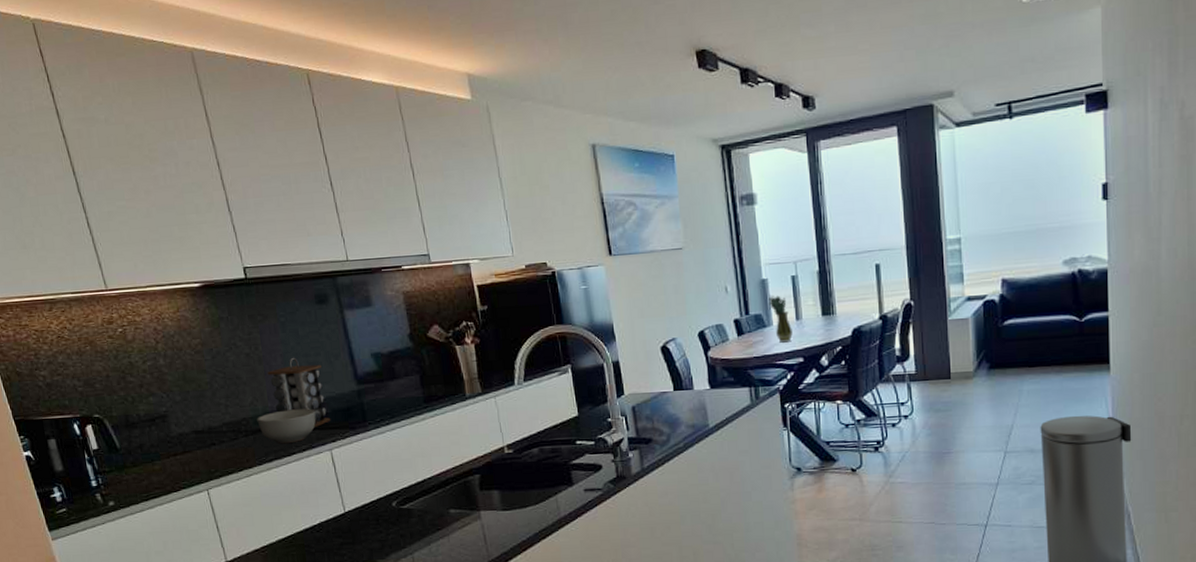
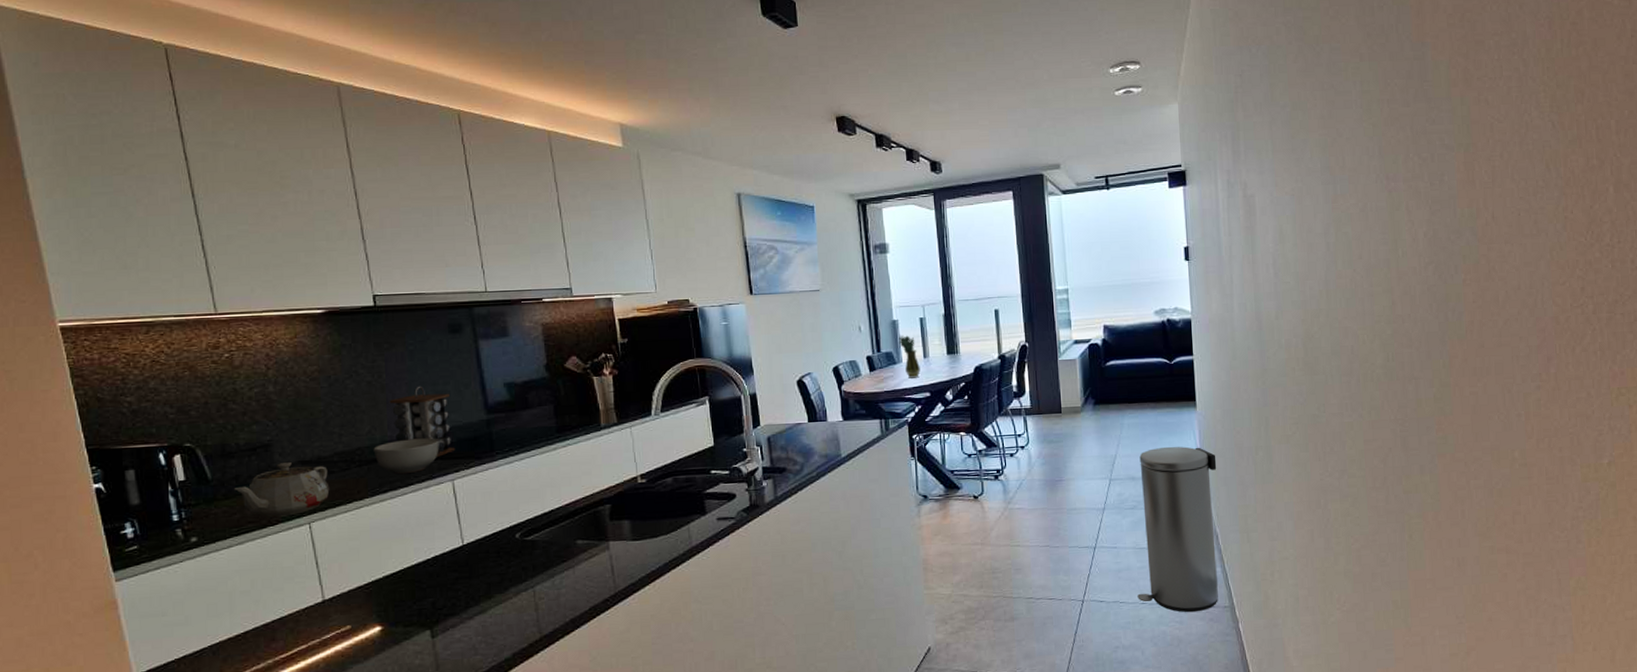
teapot: none [139,431,223,484] -> present [233,461,330,518]

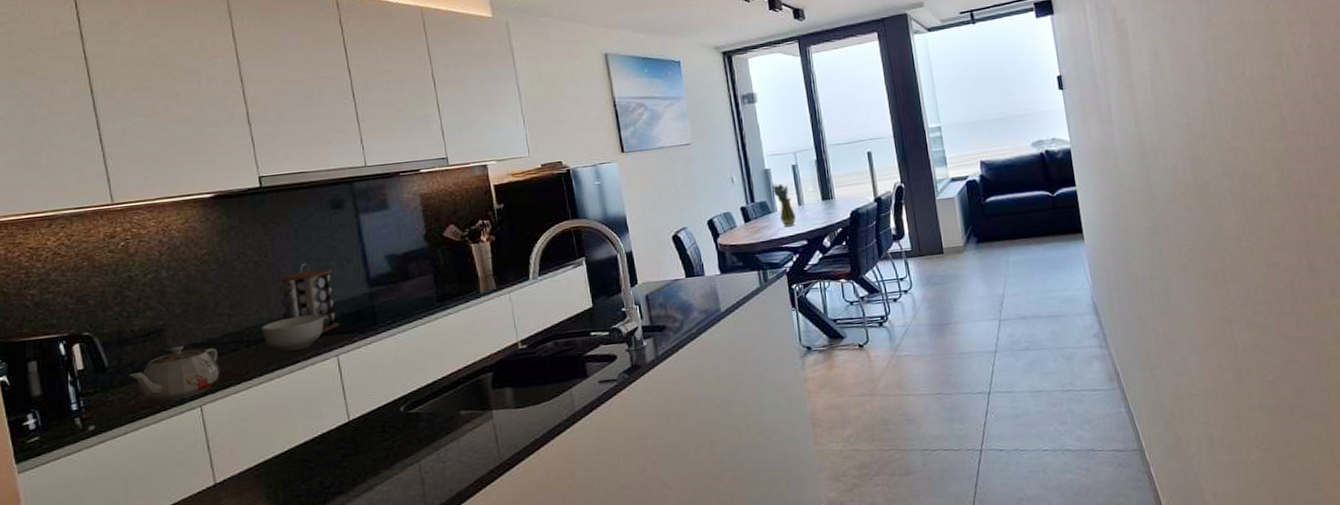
pedal bin: present [1137,446,1218,612] -> none [1028,281,1126,458]

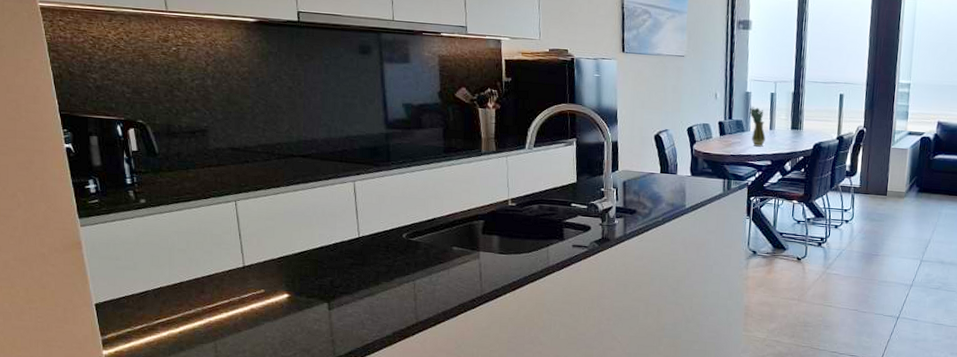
teapot: present [128,345,220,403] -> none [175,146,253,193]
bowl: present [261,314,324,353] -> none [290,141,345,171]
spice rack: present [275,263,340,333] -> none [306,96,358,160]

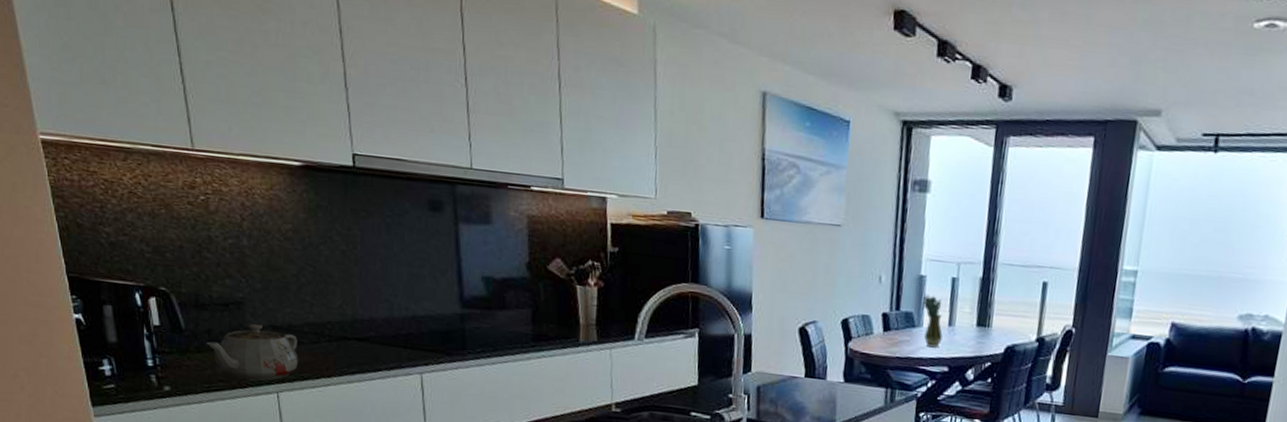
teapot: none [175,146,253,193] -> present [205,323,299,381]

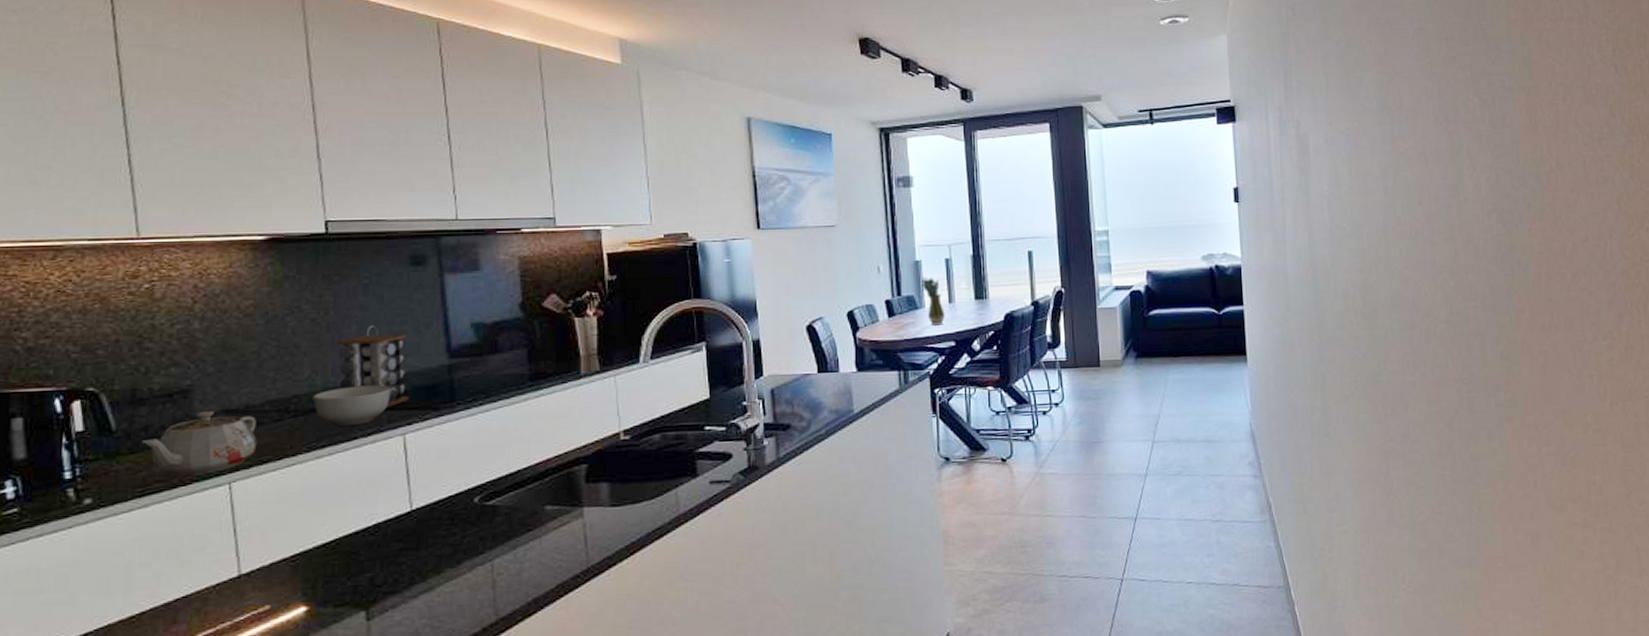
bowl: none [344,320,411,359] -> present [312,385,391,427]
spice rack: none [362,264,427,346] -> present [335,324,410,407]

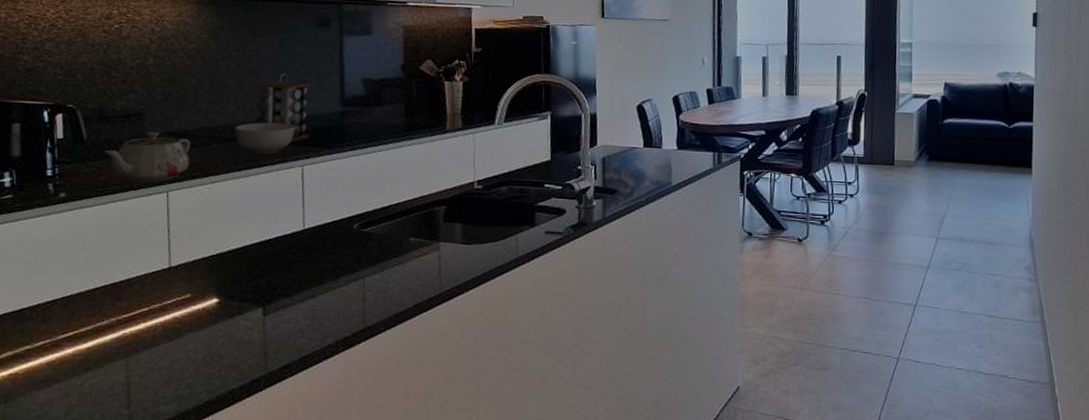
vase: present [921,276,945,326] -> none [739,71,758,115]

